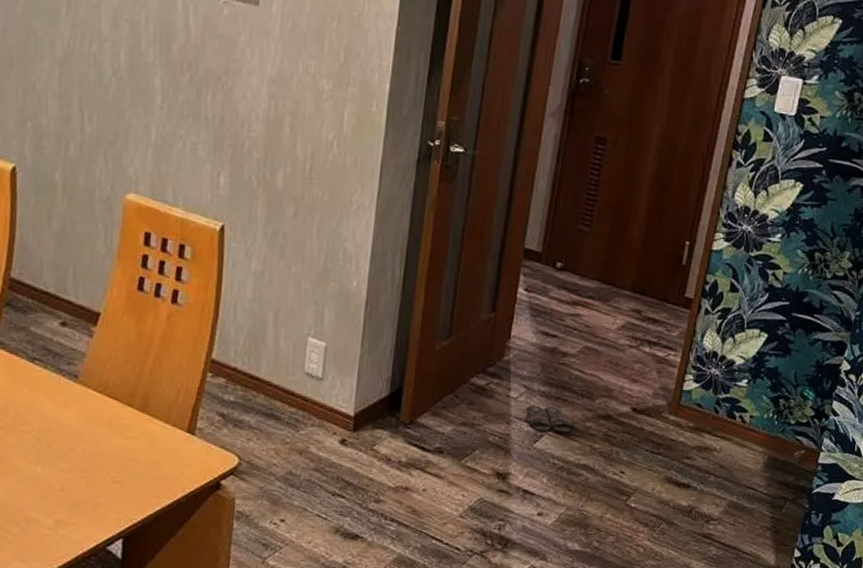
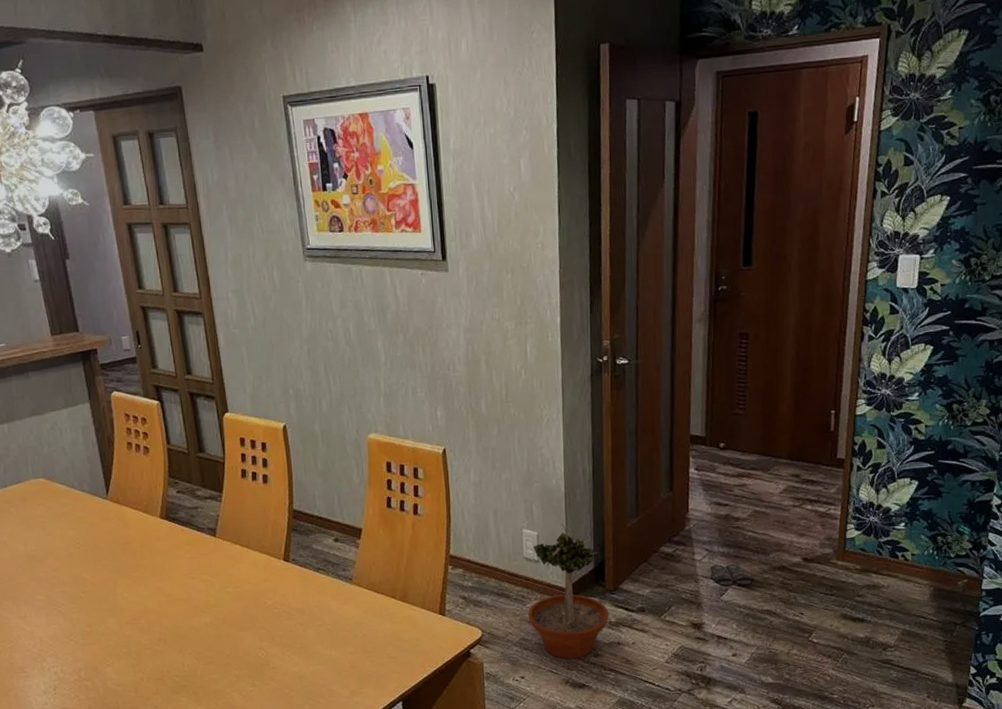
potted tree: none [300,333,400,503] -> present [528,519,609,659]

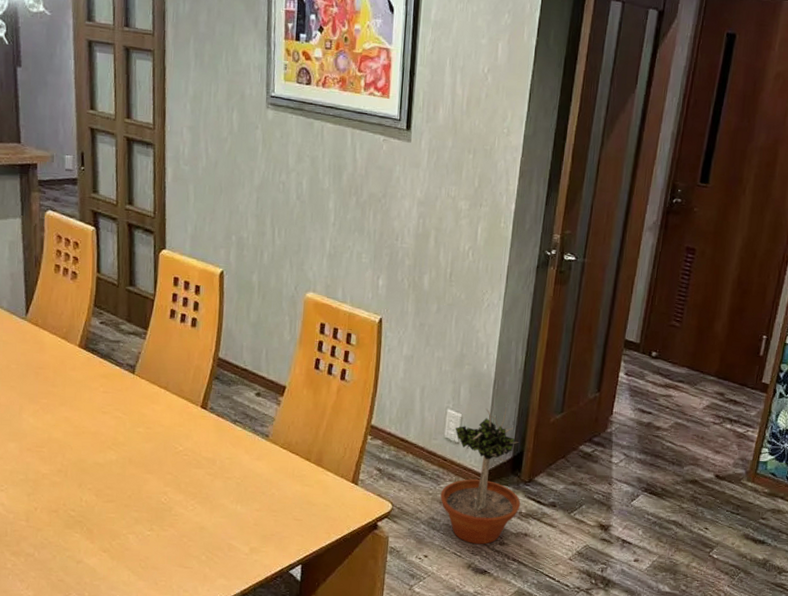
slippers: present [710,563,752,587] -> none [624,469,665,494]

